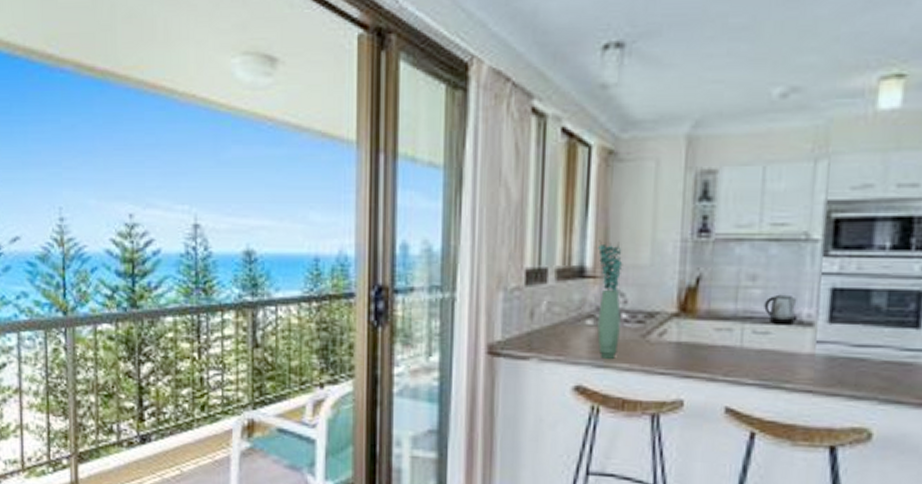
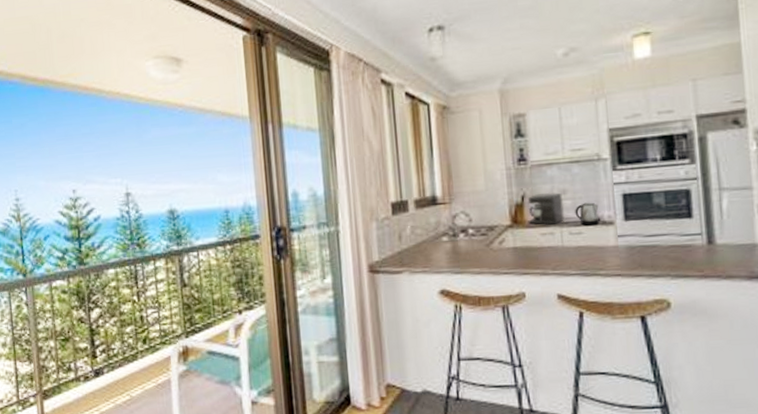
vase: present [597,240,623,360] -> none [443,174,470,267]
coffee maker: none [700,276,751,320] -> present [527,192,564,226]

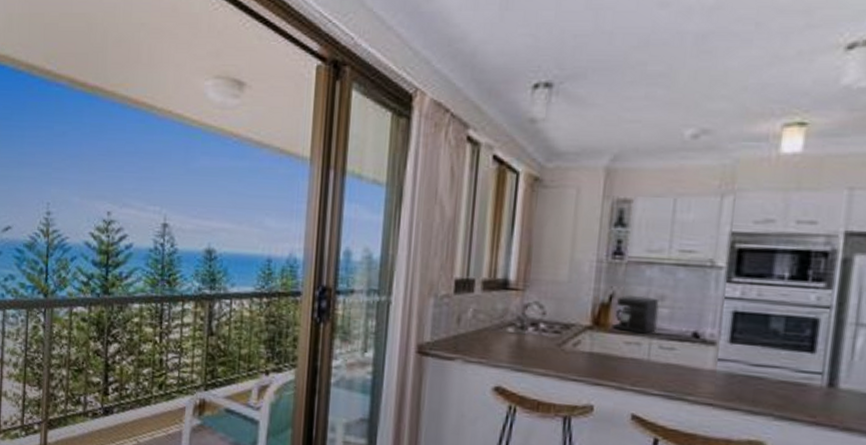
kettle: present [575,202,599,226] -> none [670,314,701,342]

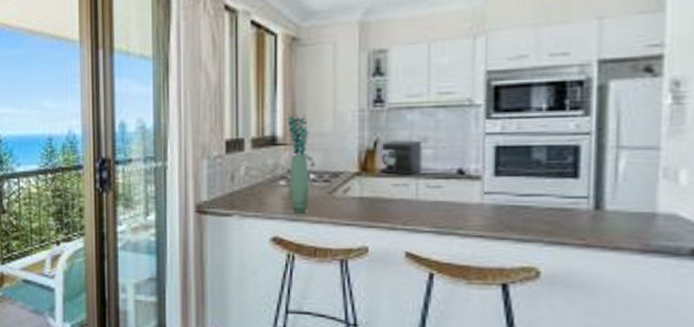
vase: none [517,256,543,365] -> present [286,113,309,214]

